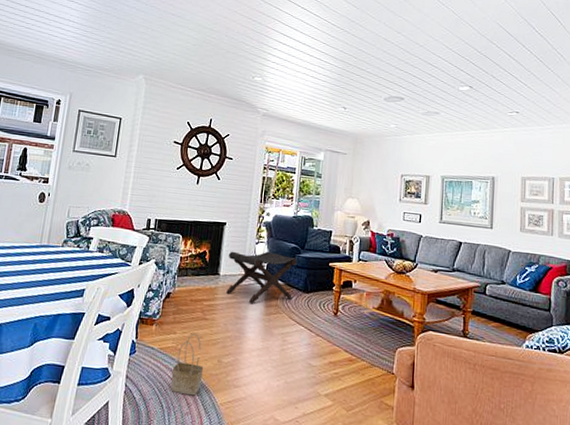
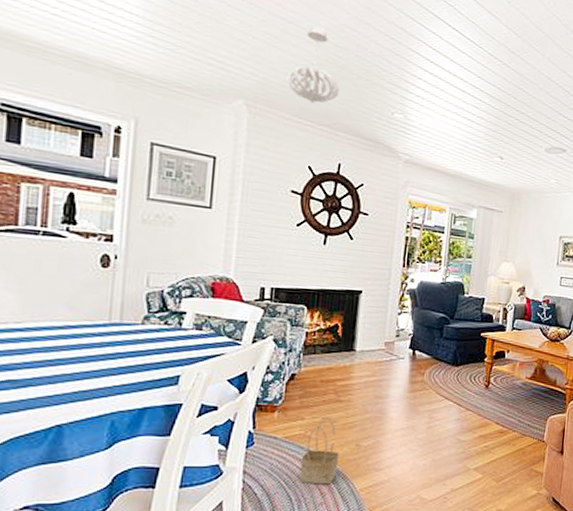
pendant light: none [174,17,213,74] -> present [287,26,340,103]
footstool: present [226,251,297,304] -> none [364,322,446,382]

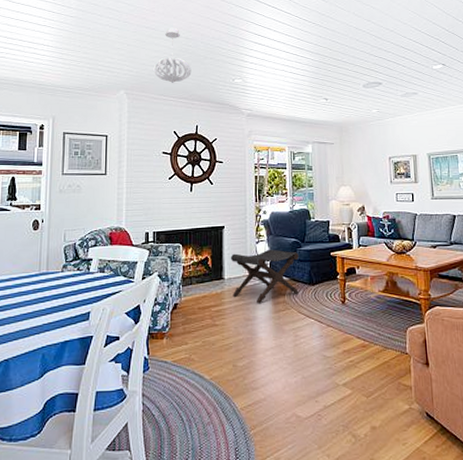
basket: present [300,417,340,485] -> none [188,341,220,405]
footstool: none [364,322,446,382] -> present [230,249,299,304]

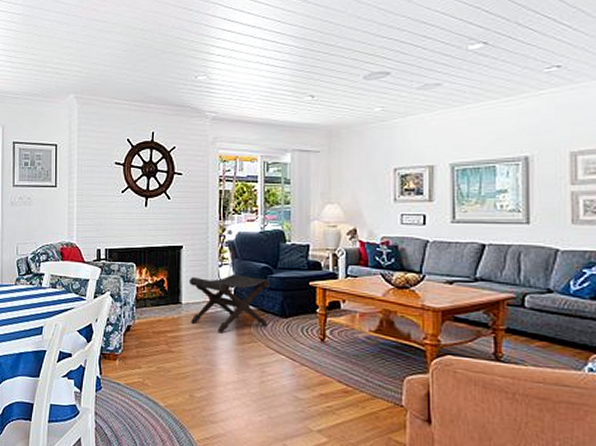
pendant light: present [153,27,192,83] -> none [105,18,147,84]

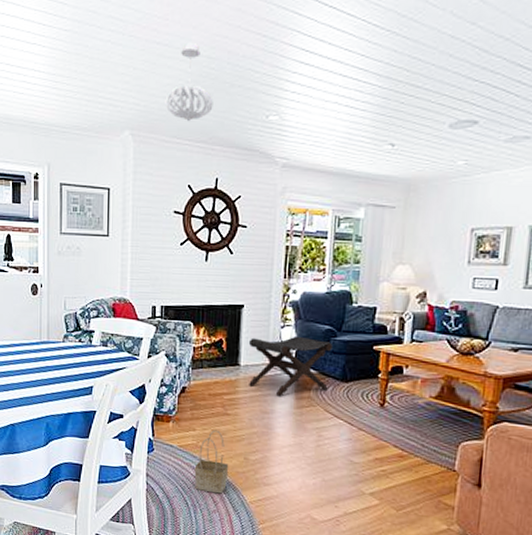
pendant light: none [105,18,147,84] -> present [165,42,214,121]
basket: none [141,367,175,432] -> present [194,429,229,494]

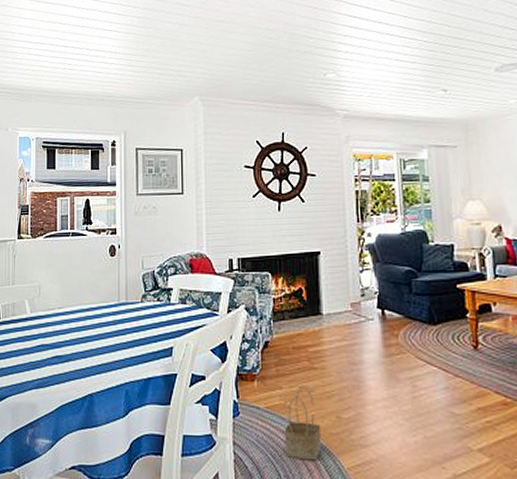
pendant light: present [165,42,214,121] -> none [230,18,274,84]
footstool: present [248,335,333,397] -> none [328,279,416,346]

